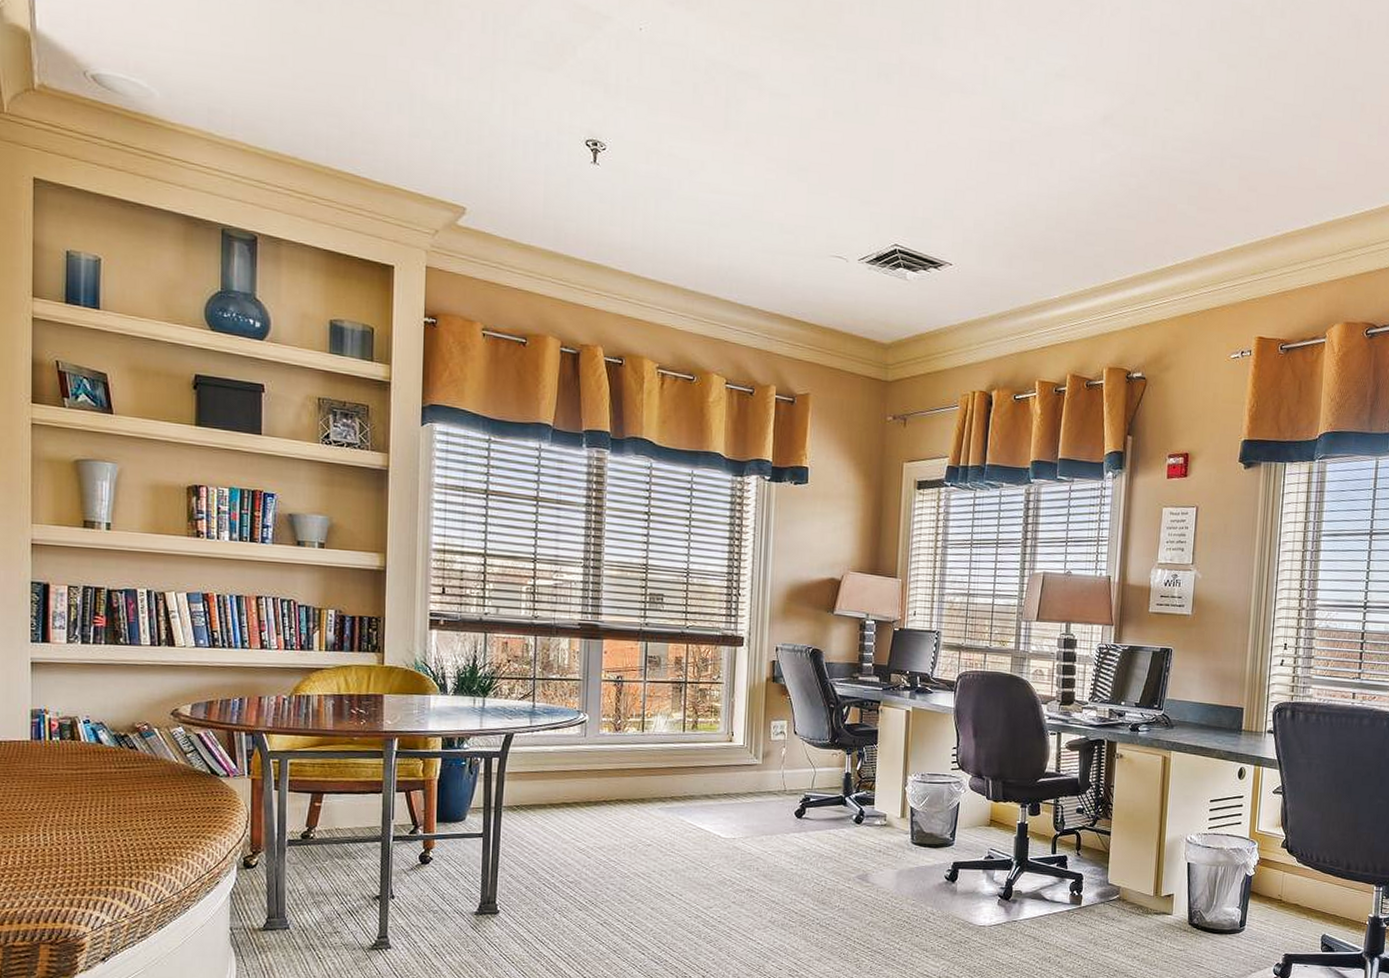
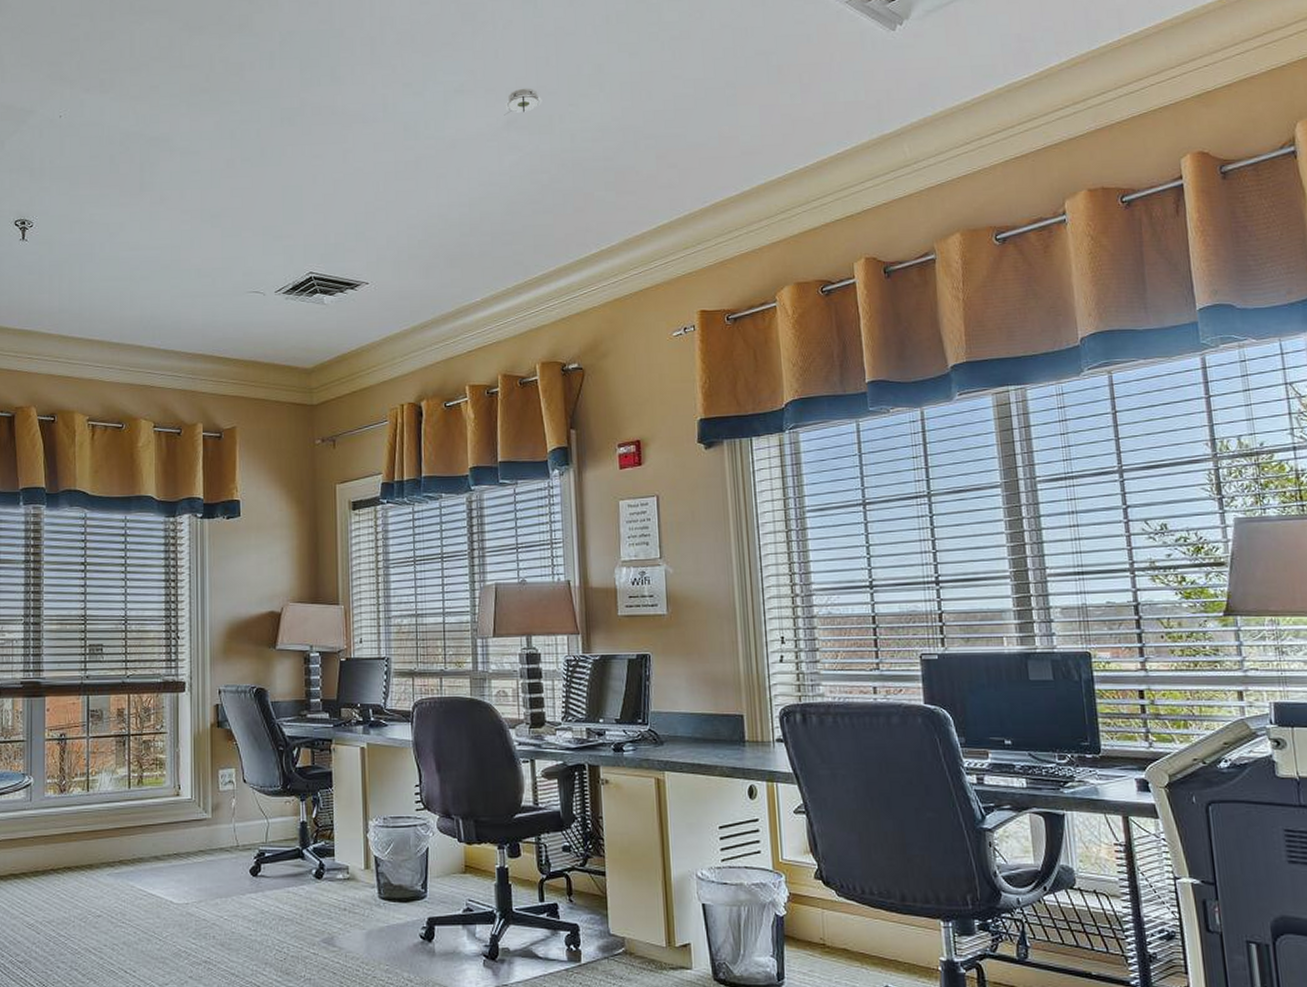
smoke detector: none [1101,83,1140,110] -> present [504,88,542,116]

